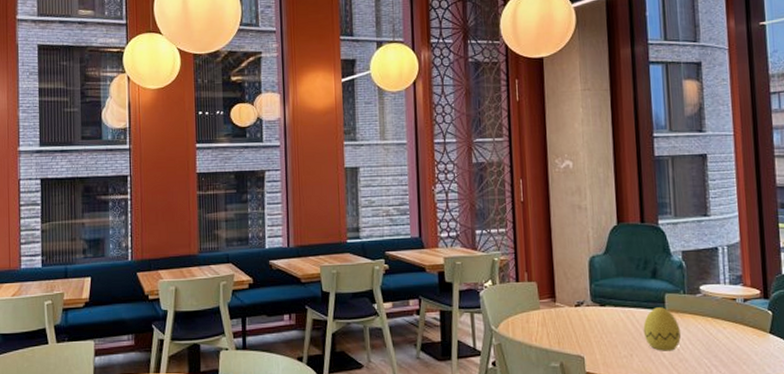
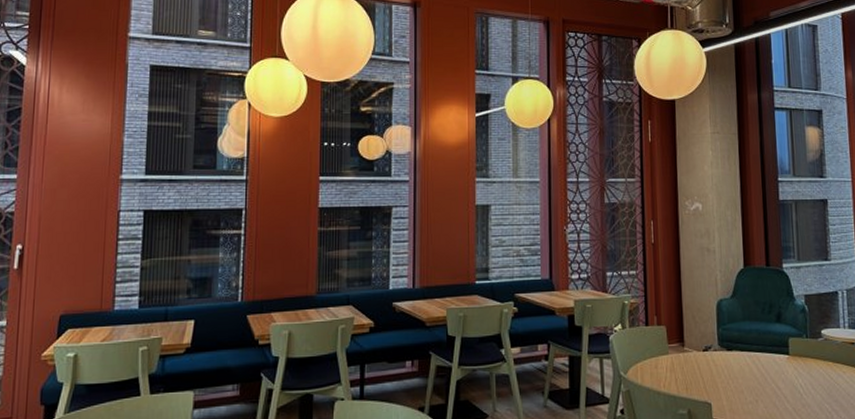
decorative egg: present [643,307,682,351] -> none [768,352,804,397]

